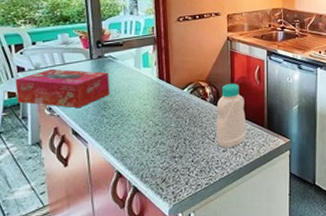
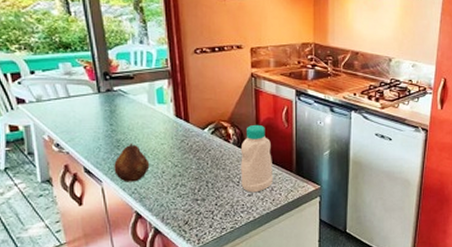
tissue box: present [15,68,110,109] -> none [16,101,123,146]
fruit: none [99,104,133,142] -> present [114,142,150,182]

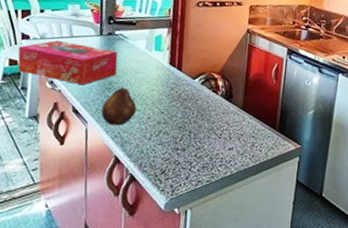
tissue box: none [16,101,123,146] -> present [17,40,118,86]
bottle: present [240,124,273,193] -> none [223,78,258,147]

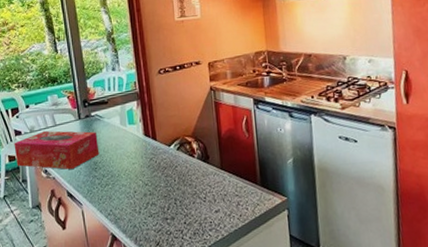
fruit: present [101,86,137,126] -> none [92,164,123,204]

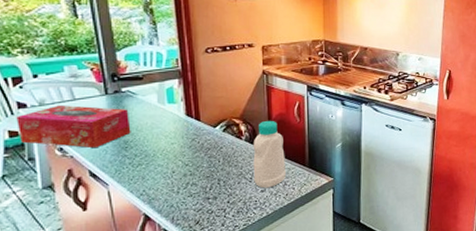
bottle: none [205,136,238,209] -> present [253,120,286,189]

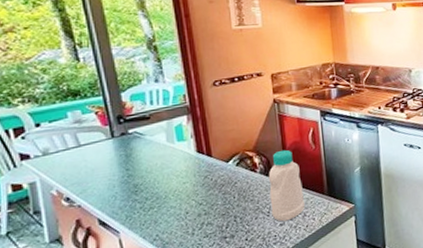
tissue box: present [16,104,131,149] -> none [19,151,141,197]

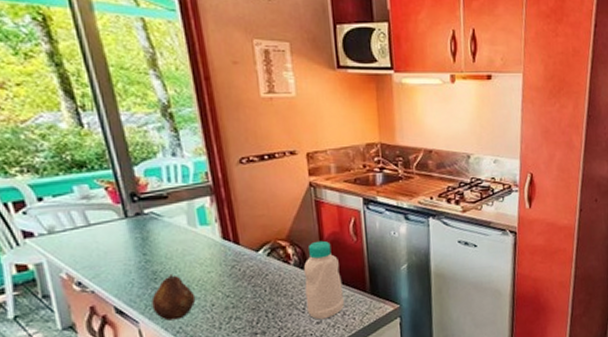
fruit: none [132,186,172,230] -> present [151,273,196,321]

